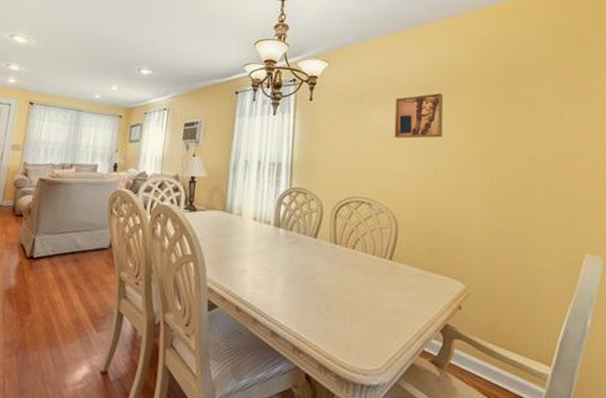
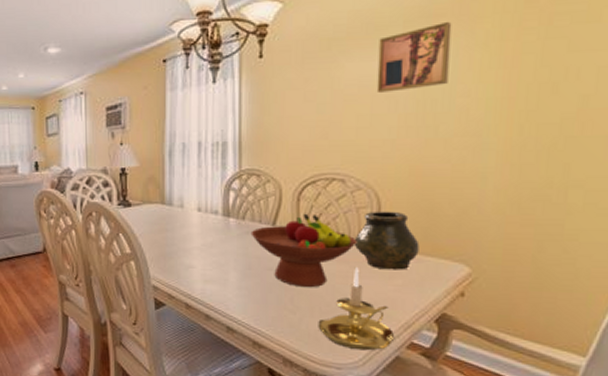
fruit bowl: none [296,229,380,296] -> present [250,213,357,288]
candle holder: none [349,280,409,358] -> present [318,268,394,351]
vase: none [379,231,427,284] -> present [355,211,420,270]

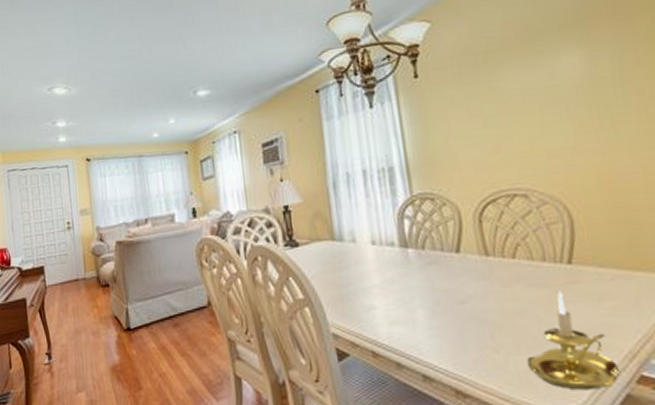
fruit bowl: present [250,213,357,288] -> none [433,235,554,321]
vase: present [355,211,420,270] -> none [551,223,627,291]
wall art: present [376,21,452,92] -> none [536,21,618,100]

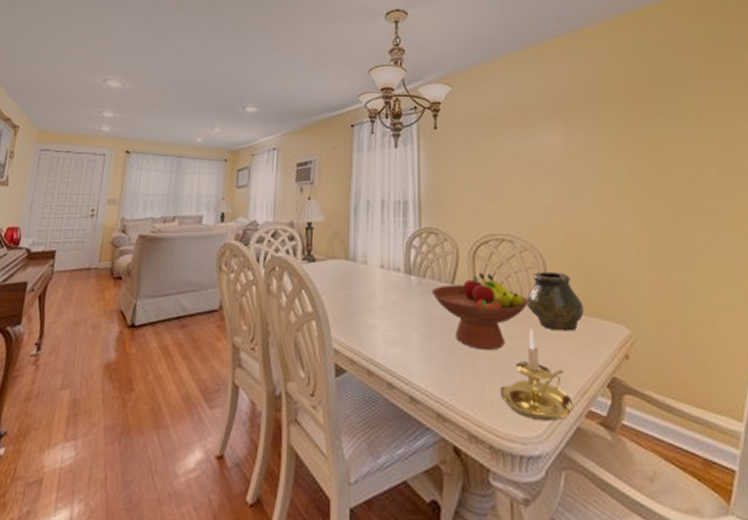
fruit bowl: none [433,235,554,321] -> present [431,272,529,351]
vase: none [551,223,627,291] -> present [527,271,584,332]

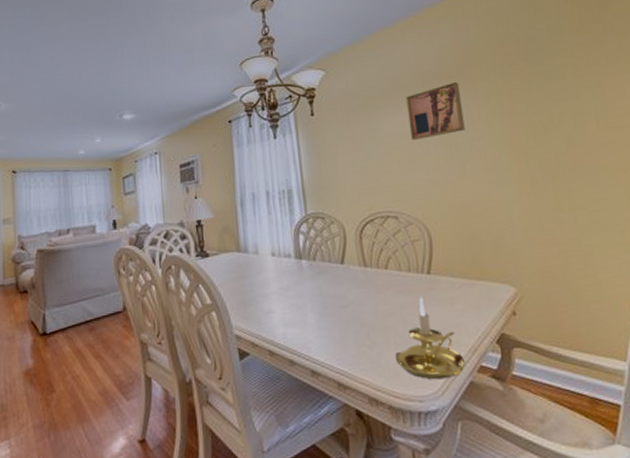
fruit bowl: present [431,272,529,351] -> none [322,250,417,322]
vase: present [527,271,584,332] -> none [415,241,471,297]
wall art: none [530,111,587,165] -> present [406,81,465,140]

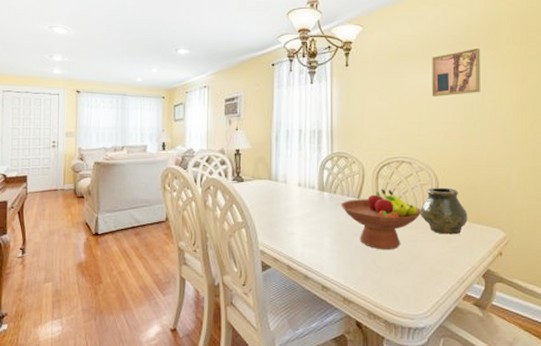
fruit bowl: none [322,250,417,322] -> present [341,188,422,250]
candle holder: present [395,297,465,380] -> none [395,233,453,303]
vase: none [415,241,471,297] -> present [421,187,468,235]

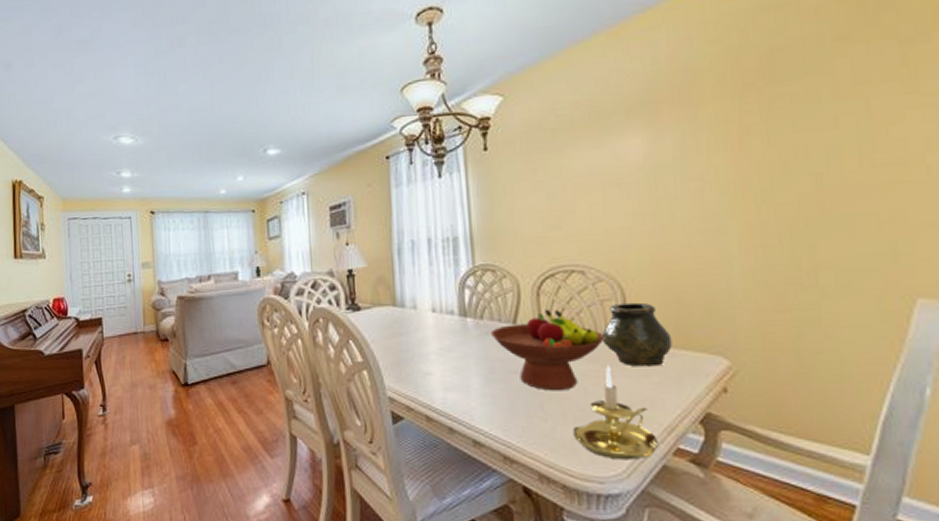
candle holder: none [395,233,453,303] -> present [573,366,657,460]
wall art: present [431,47,481,97] -> none [603,107,678,180]

